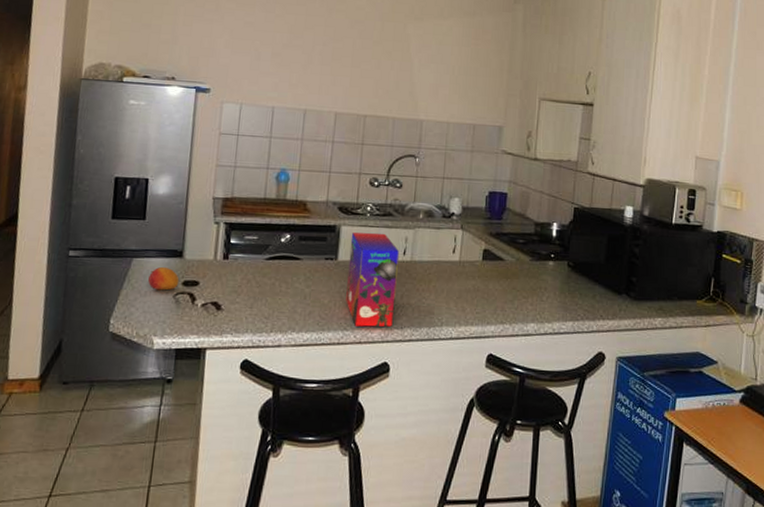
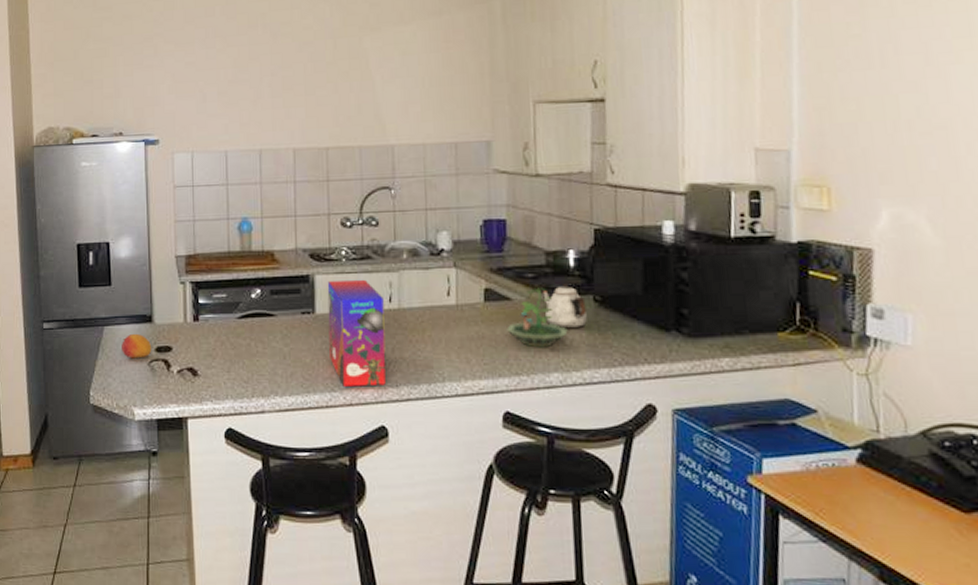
terrarium: none [498,252,546,302] -> present [507,287,568,348]
teapot: none [529,250,562,287] -> present [543,284,587,328]

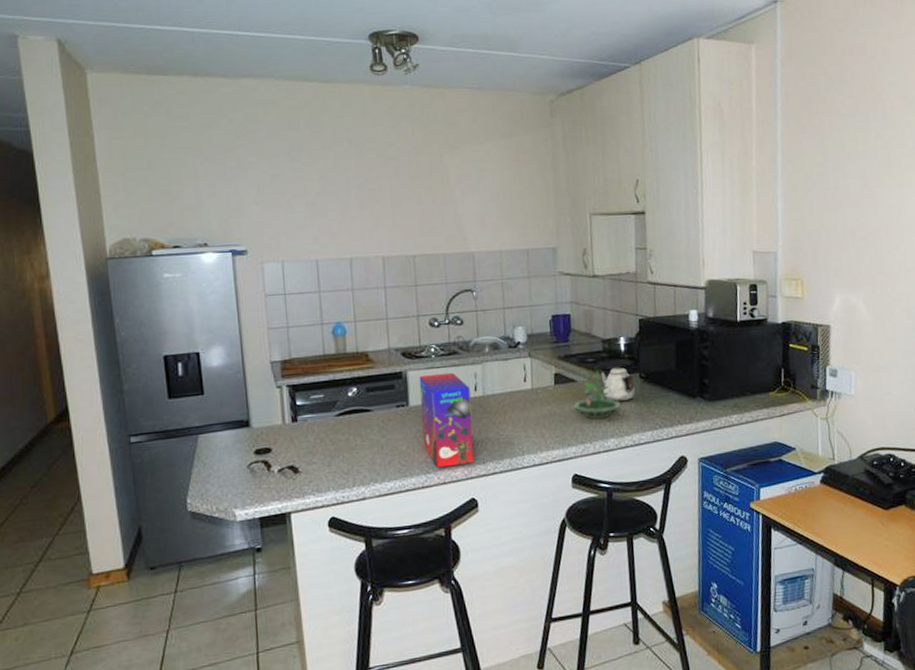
fruit: present [122,333,152,358] -> none [218,438,251,463]

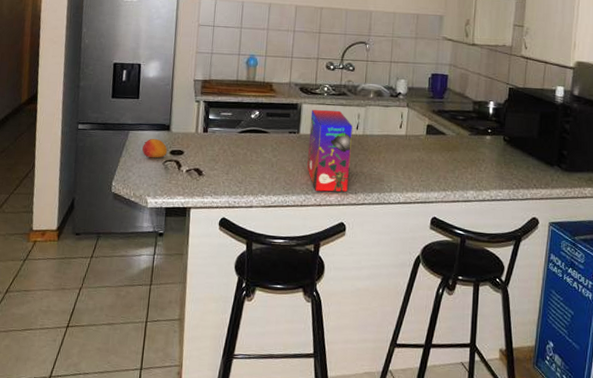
fruit: none [218,438,251,463] -> present [142,138,168,159]
terrarium: present [573,369,621,420] -> none [440,127,483,172]
teapot: present [601,365,635,402] -> none [468,126,498,159]

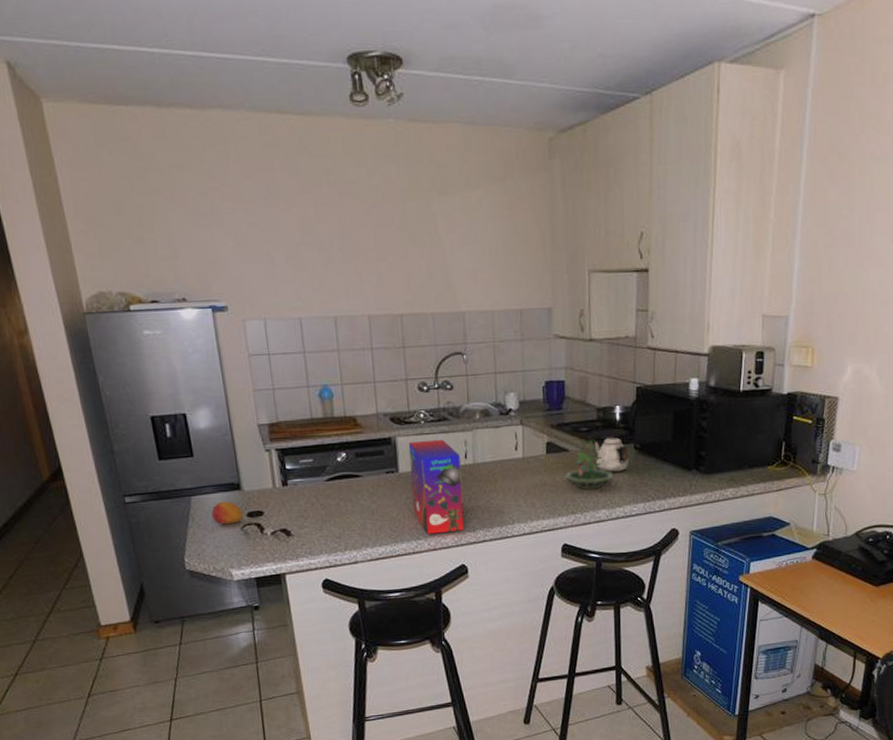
terrarium: none [440,127,483,172] -> present [565,439,614,491]
teapot: none [468,126,498,159] -> present [594,435,629,472]

